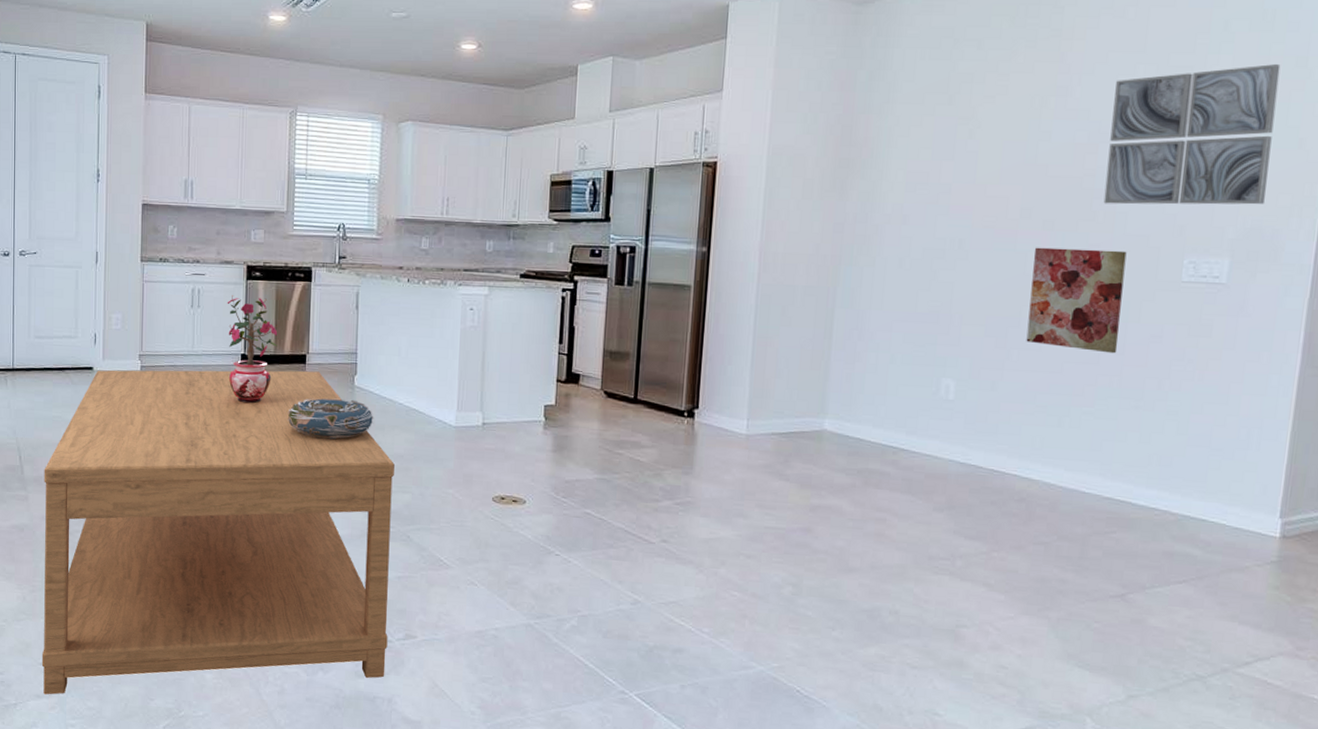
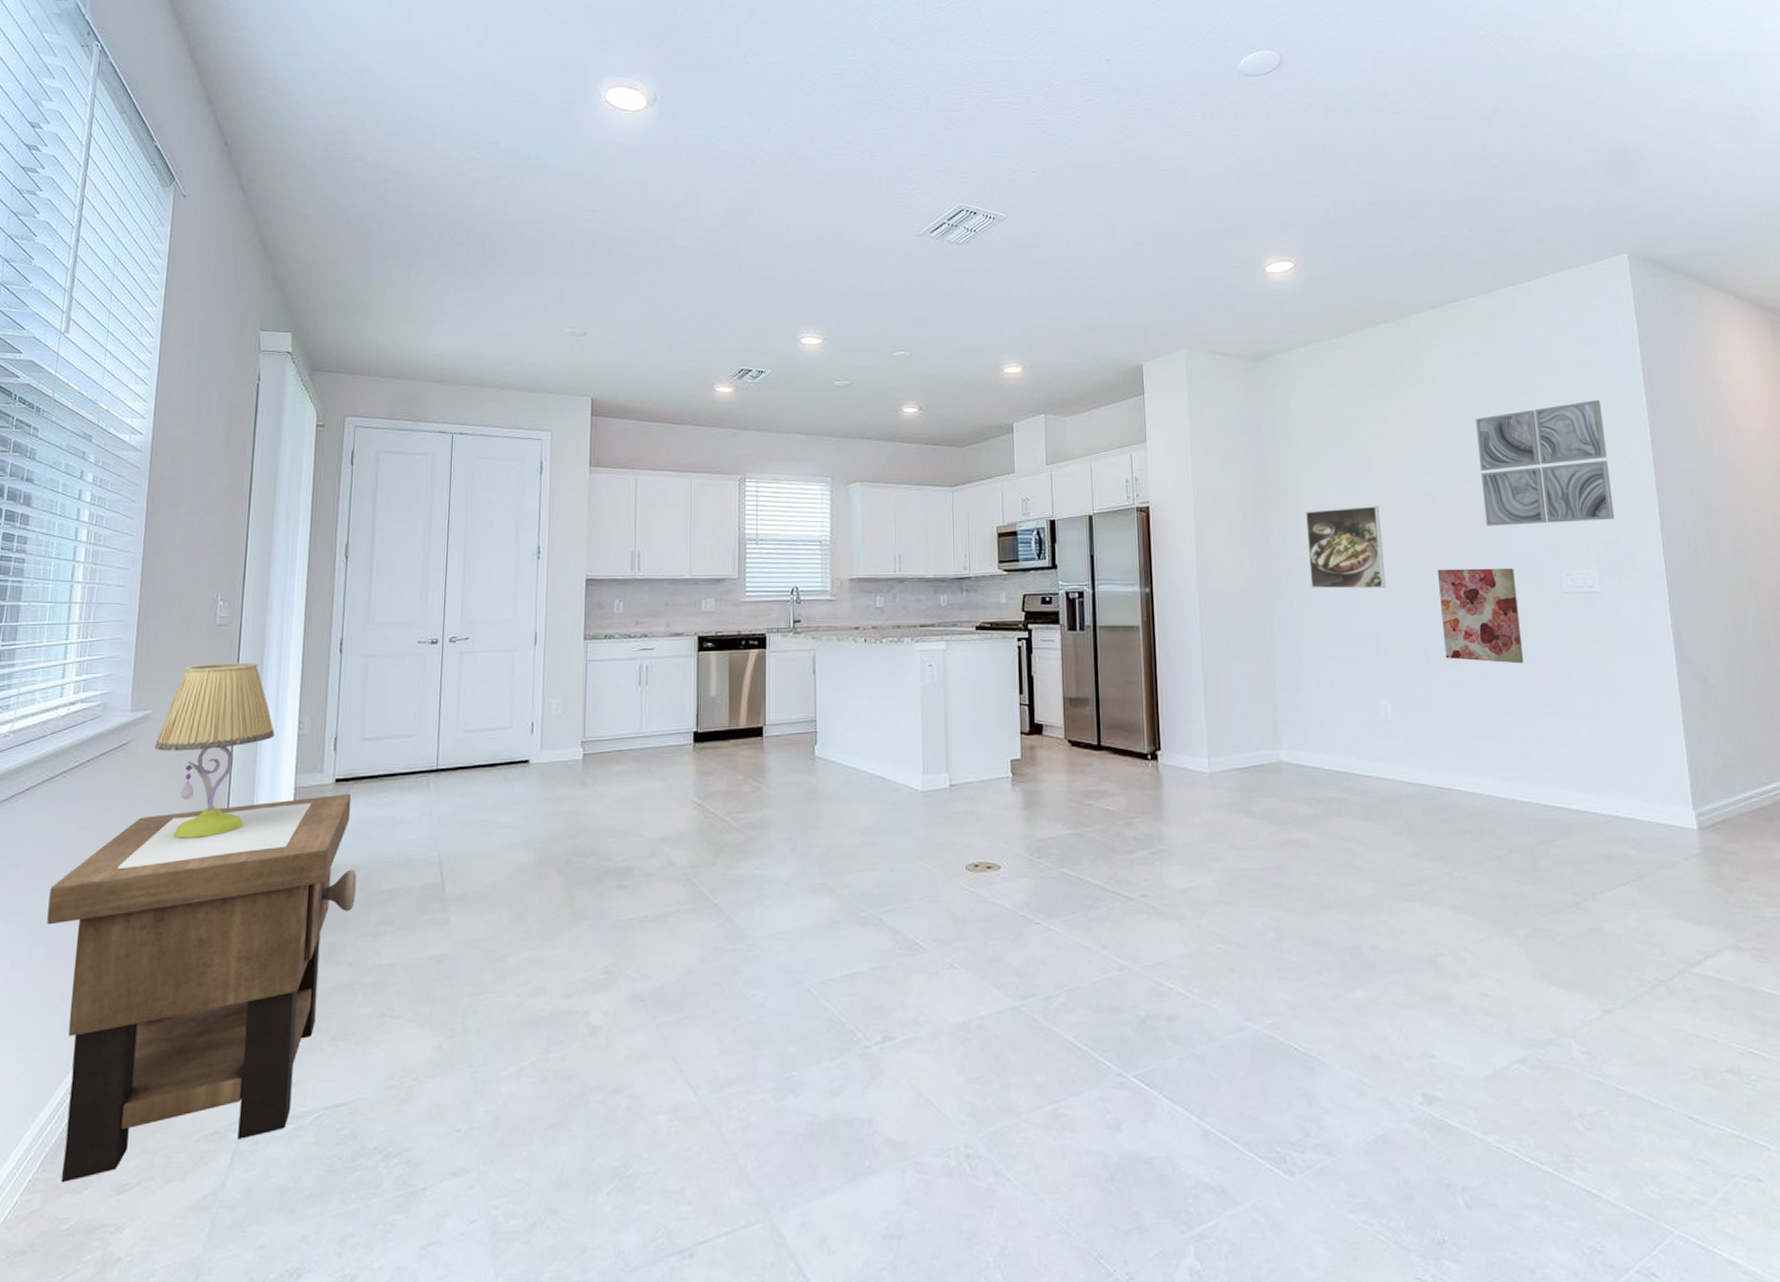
coffee table: present [41,370,395,695] -> none [459,744,865,1171]
potted plant: present [227,295,278,404] -> none [677,669,732,786]
decorative bowl: present [287,398,374,440] -> none [745,771,837,818]
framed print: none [886,174,979,263] -> present [1306,506,1387,589]

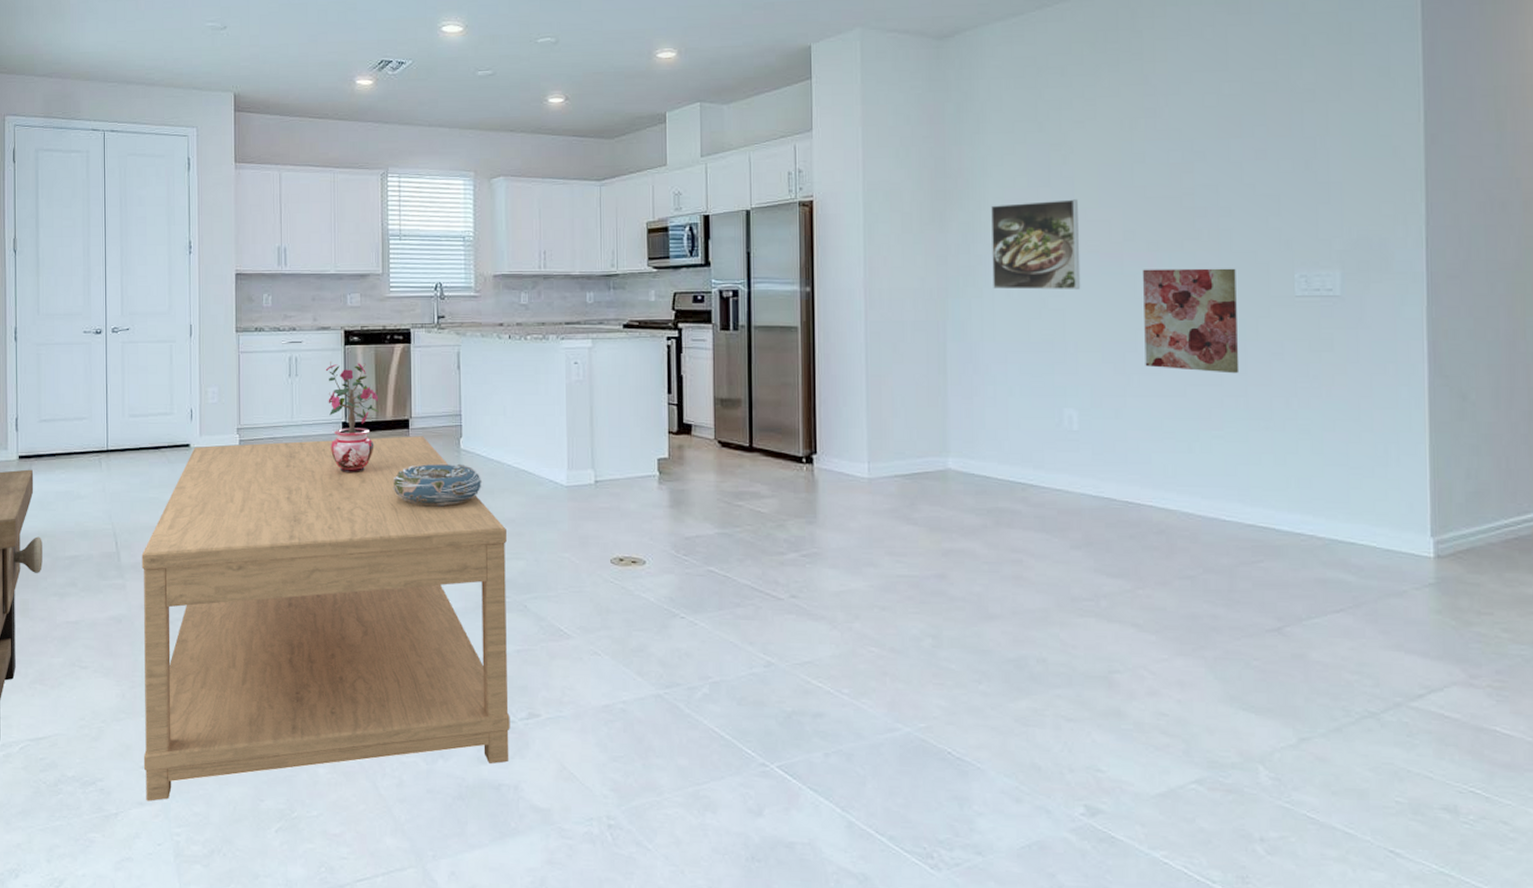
coffee table: none [459,744,865,1171] -> present [141,436,510,802]
potted plant: none [677,669,732,786] -> present [325,362,379,474]
decorative bowl: none [745,771,837,818] -> present [392,463,483,507]
wall art: present [1476,400,1615,526] -> none [1203,75,1368,222]

